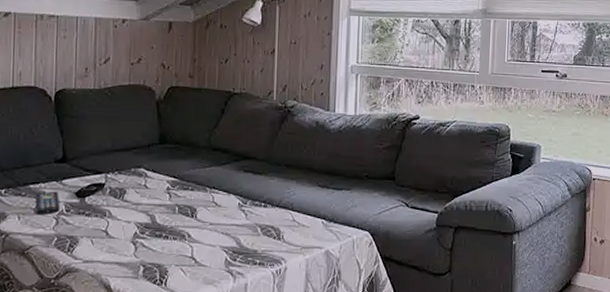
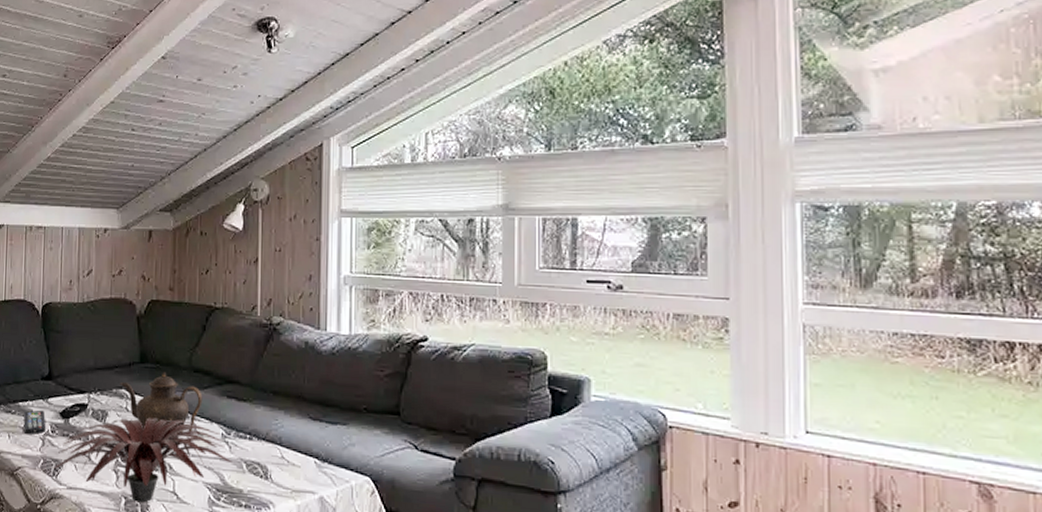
plant: none [68,193,248,269] -> present [53,417,232,503]
teapot: none [138,151,221,213] -> present [120,372,203,442]

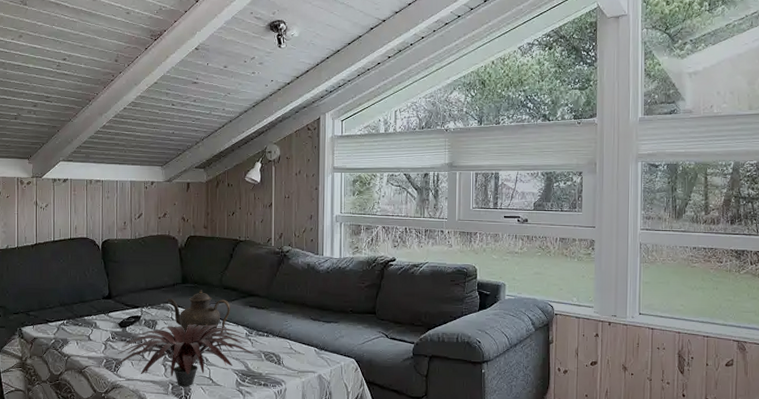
remote control: present [23,409,47,435] -> none [89,322,108,342]

